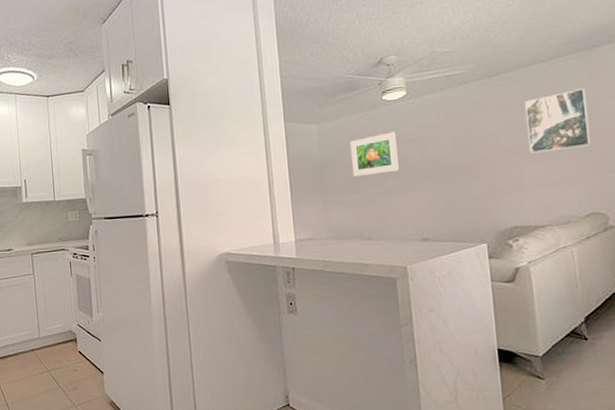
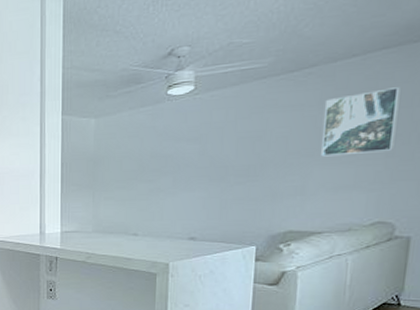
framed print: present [350,131,400,176] -> none [126,128,177,173]

